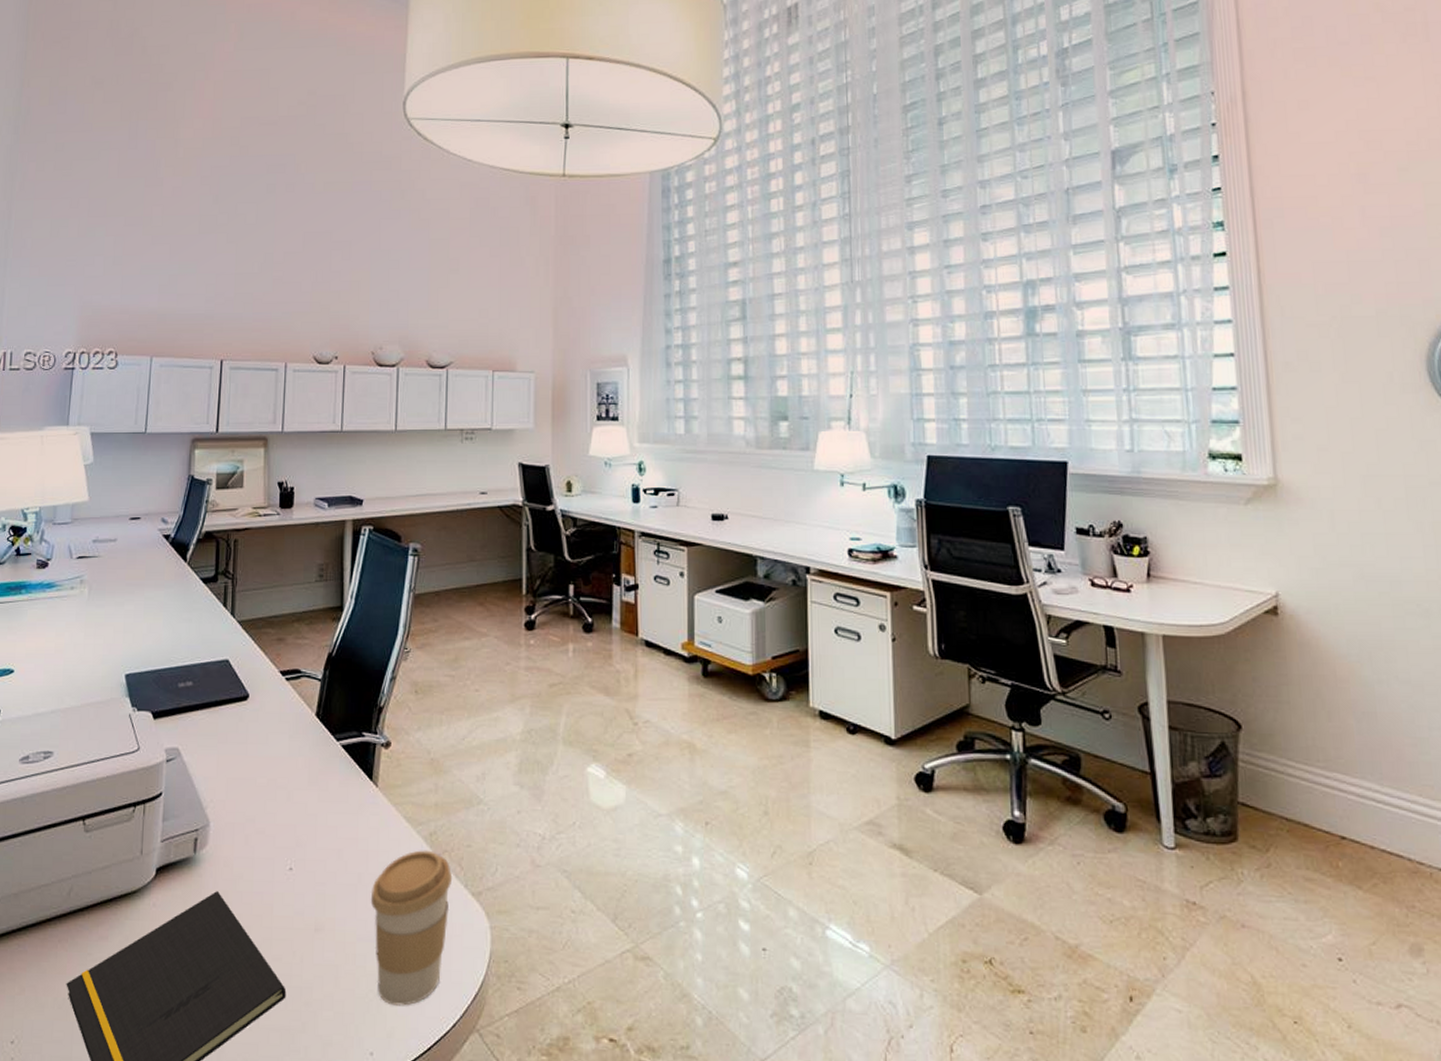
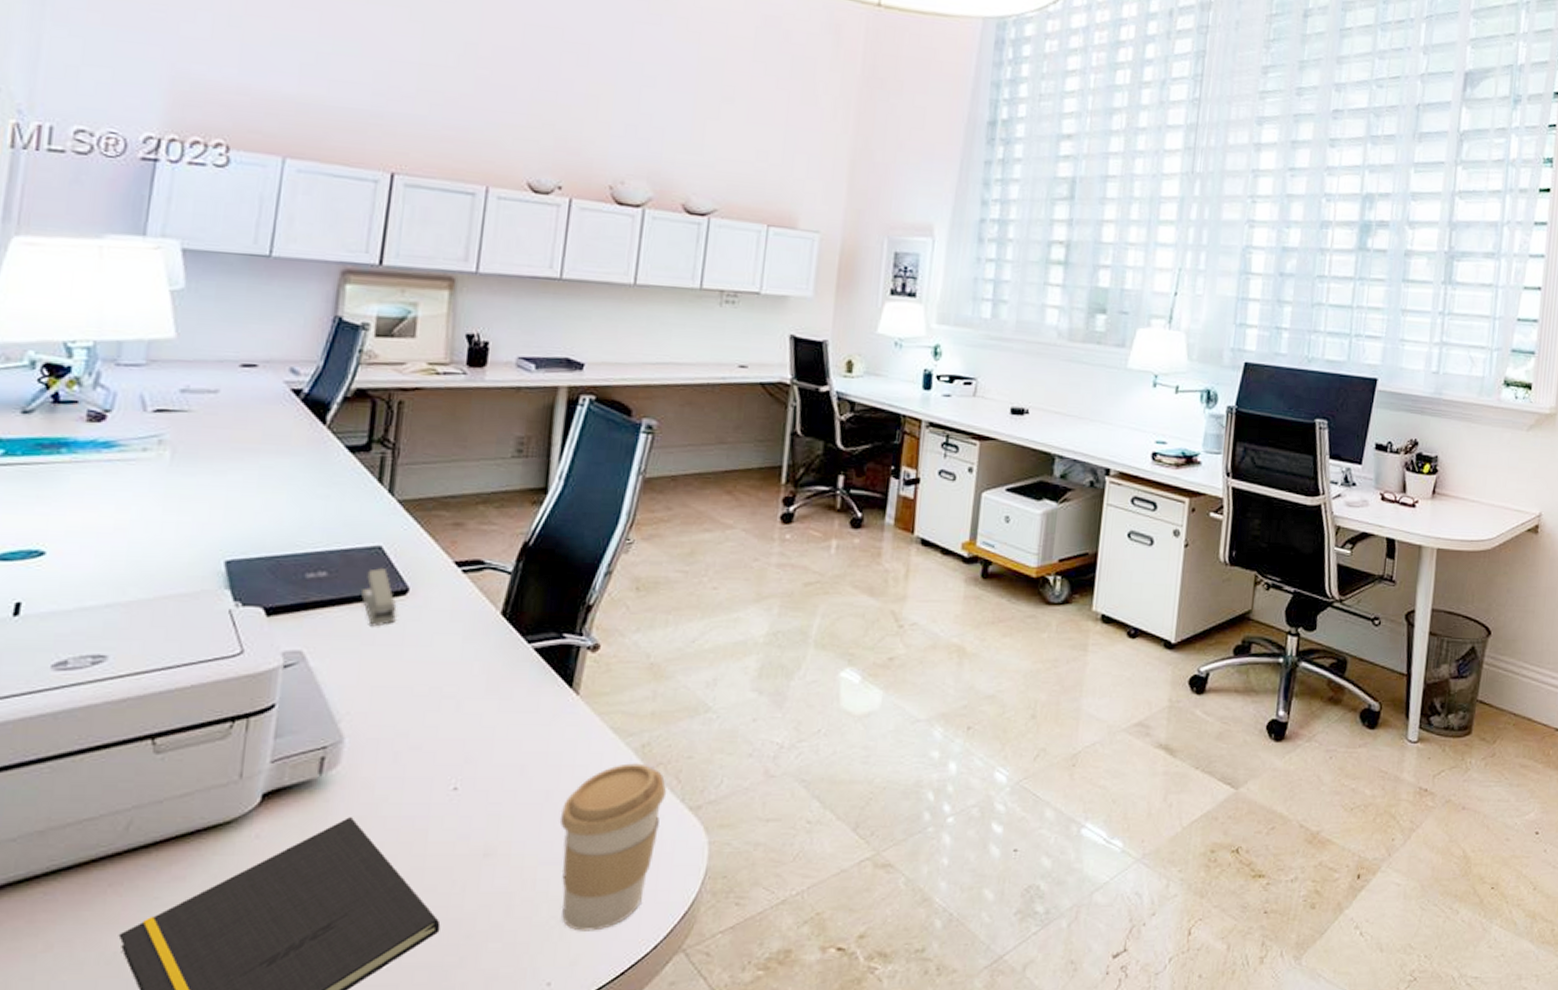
stapler: none [216,678,241,727] -> present [361,568,397,627]

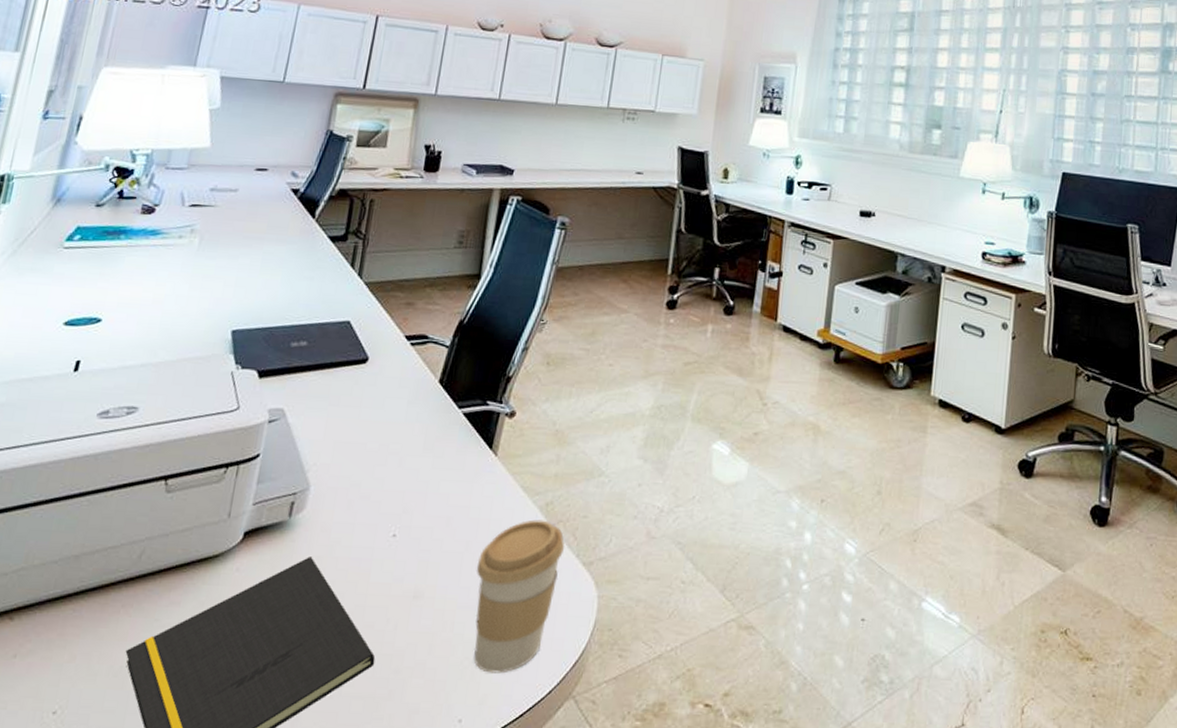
stapler: present [361,568,397,627] -> none [331,340,358,390]

